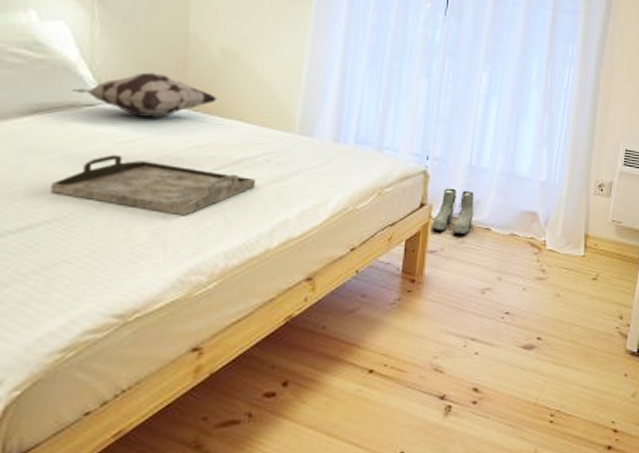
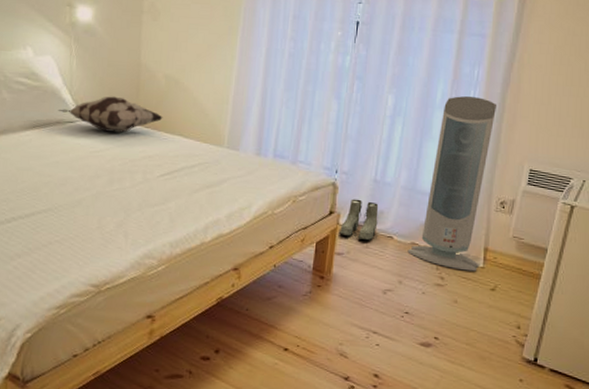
serving tray: present [50,155,256,216] -> none [46,161,194,212]
air purifier: none [506,74,591,261] -> present [407,96,496,272]

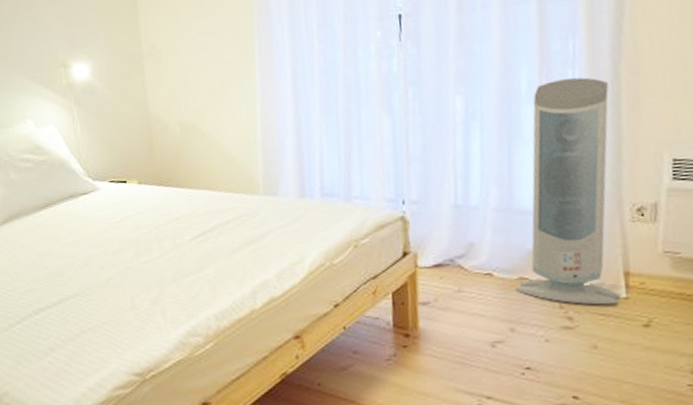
decorative pillow: present [58,96,163,133] -> none [69,156,184,198]
boots: present [340,199,379,241] -> none [420,232,469,283]

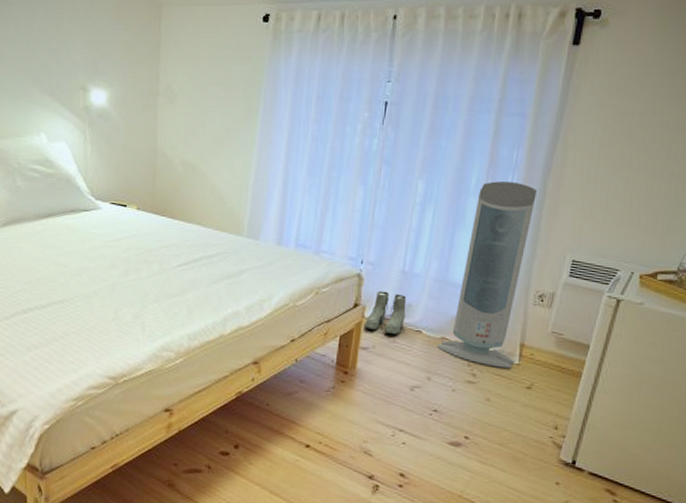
boots: none [420,232,469,283] -> present [365,290,407,335]

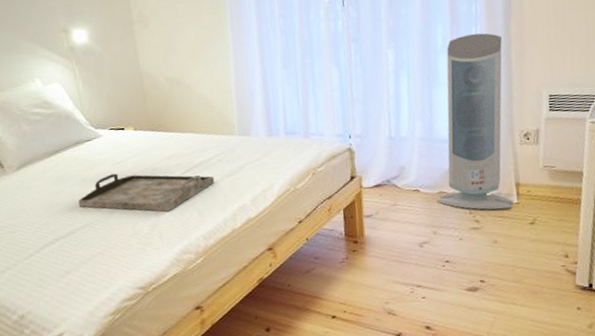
serving tray: none [61,251,212,303] -> present [78,173,215,212]
boots: present [365,290,407,335] -> none [364,159,401,199]

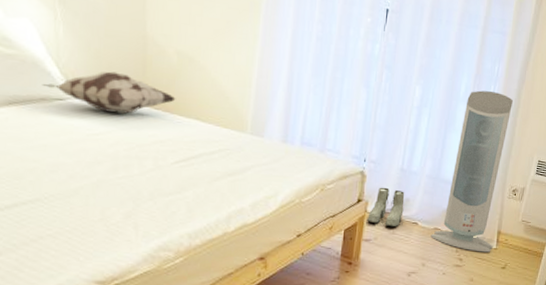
decorative pillow: none [75,107,173,143] -> present [42,71,176,114]
serving tray: present [78,173,215,212] -> none [31,145,214,202]
boots: none [364,159,401,199] -> present [367,187,405,227]

